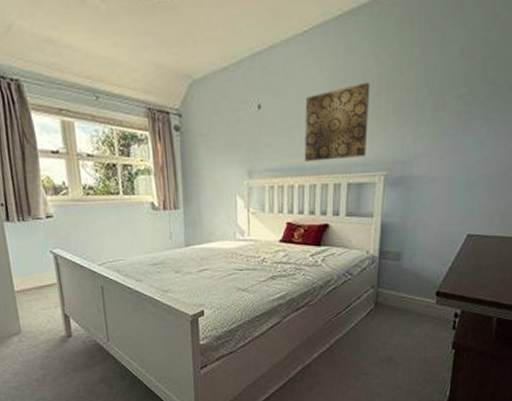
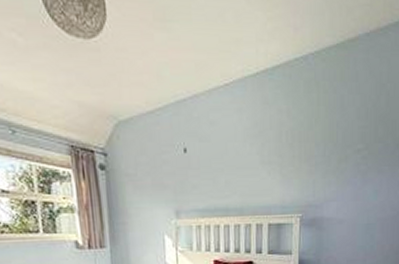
wall art: present [304,82,371,162] -> none [228,134,286,203]

